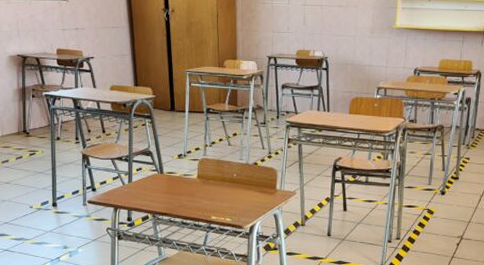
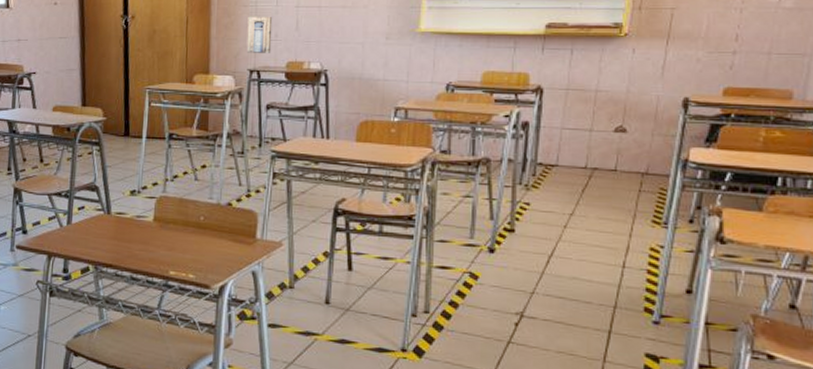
wall art: none [265,12,285,43] -> present [246,16,273,53]

